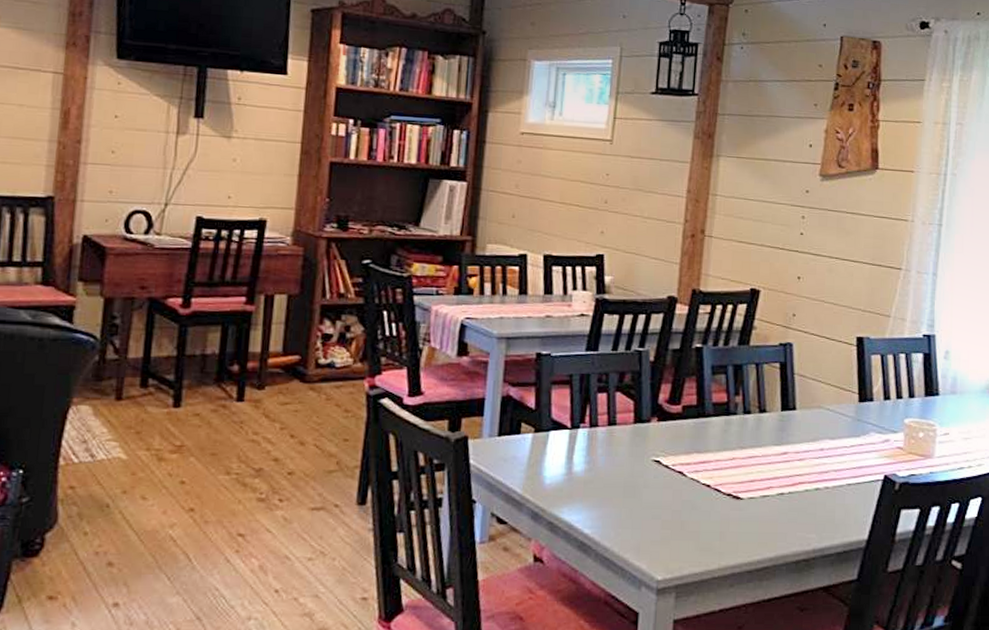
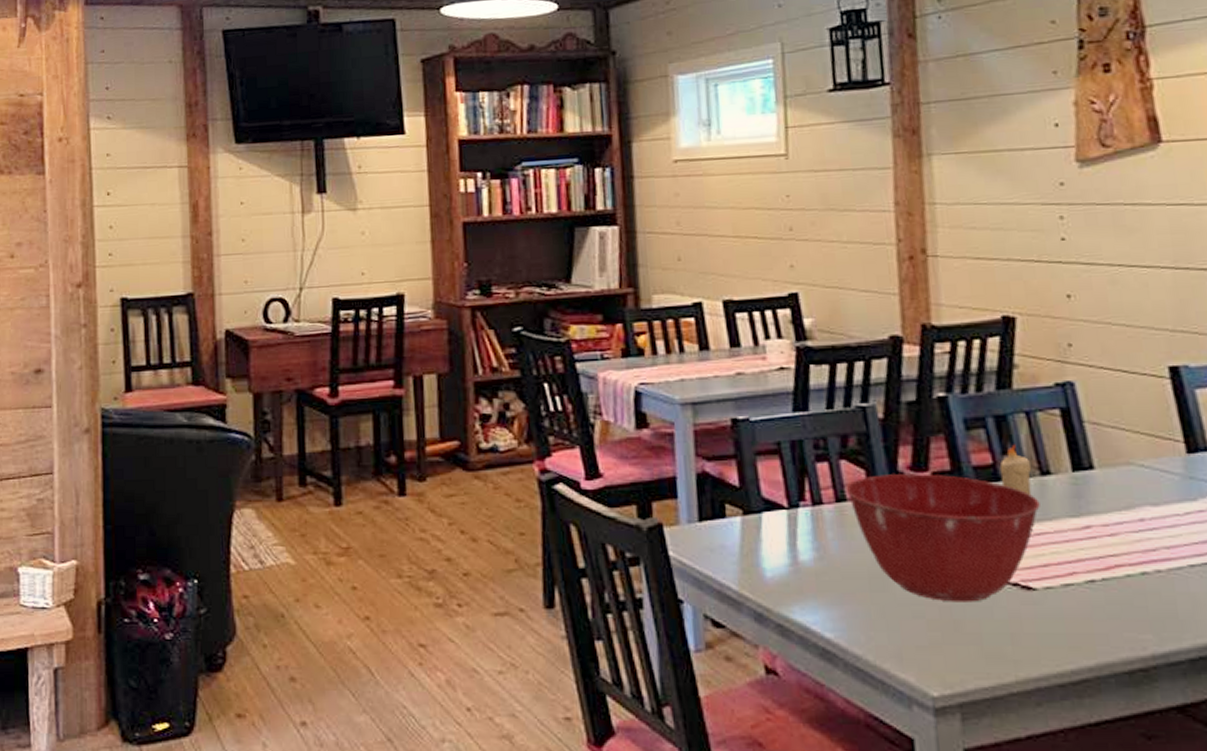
mixing bowl: none [617,405,755,508] -> present [846,474,1040,602]
candle: none [731,388,754,427] -> present [999,444,1032,495]

